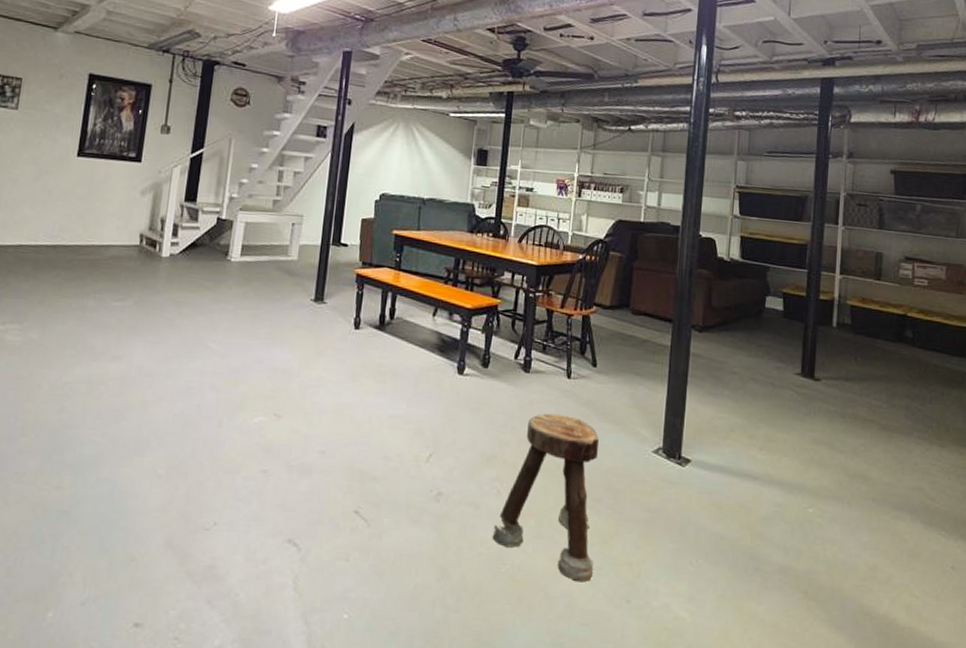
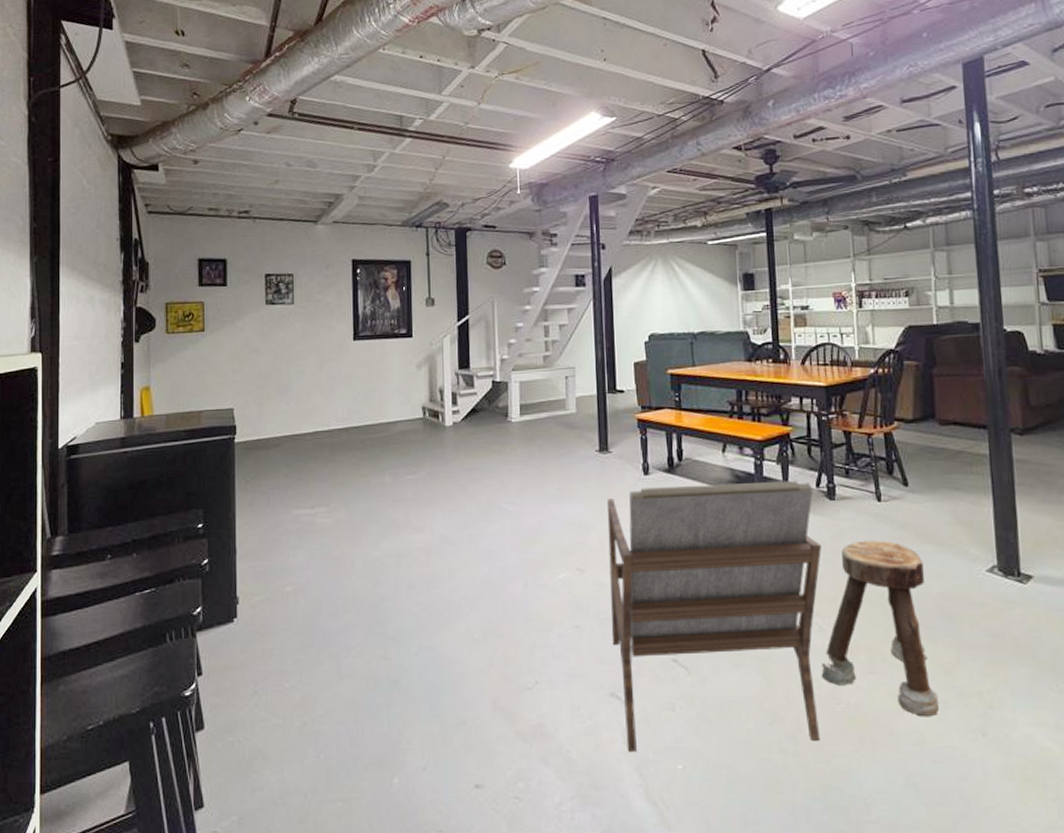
armchair: none [296,341,511,600] -> present [606,480,822,753]

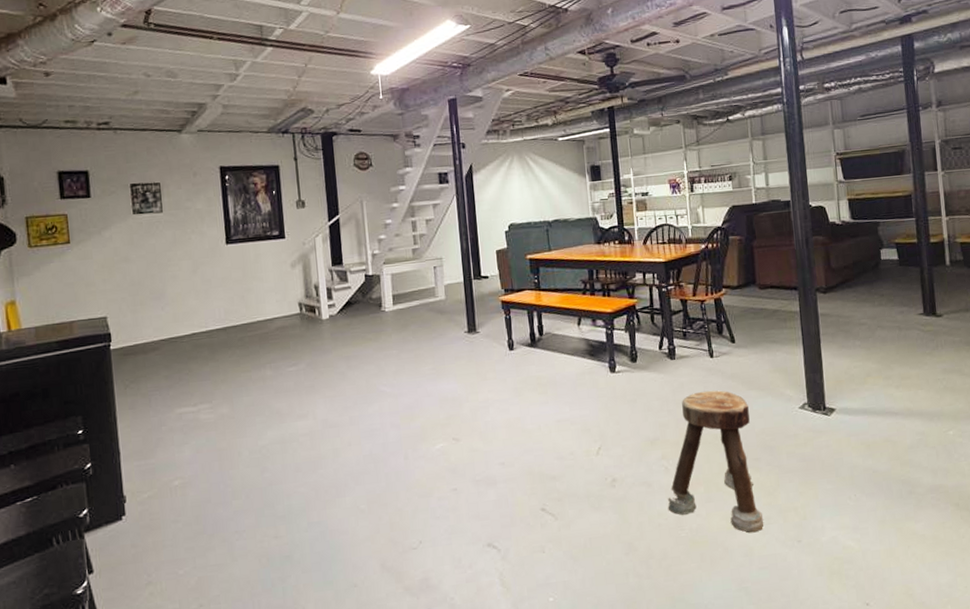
armchair: present [606,480,822,753] -> none [477,345,668,593]

